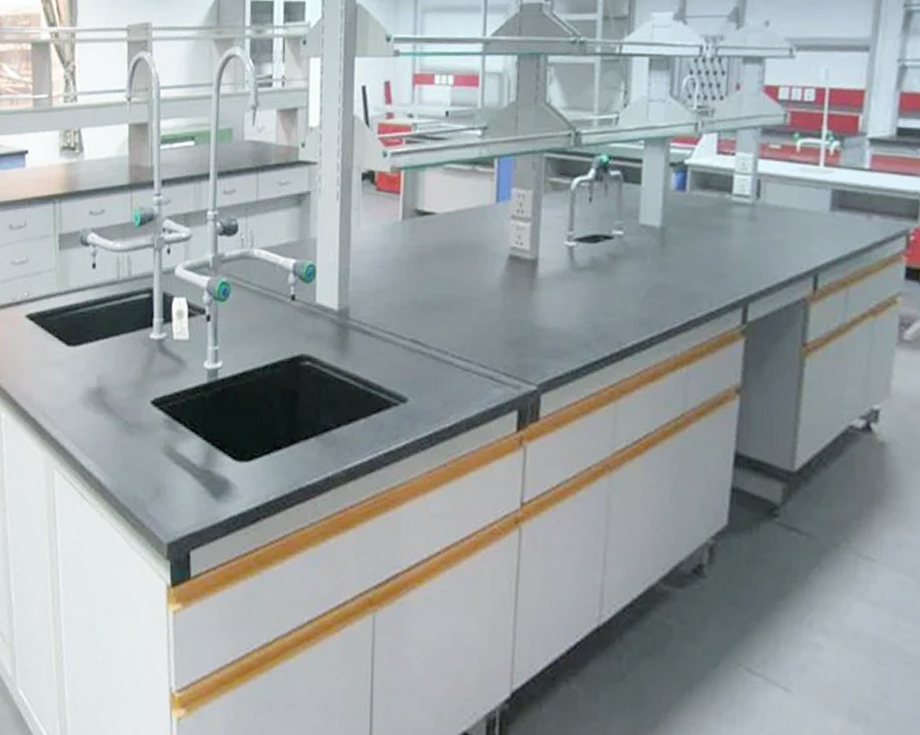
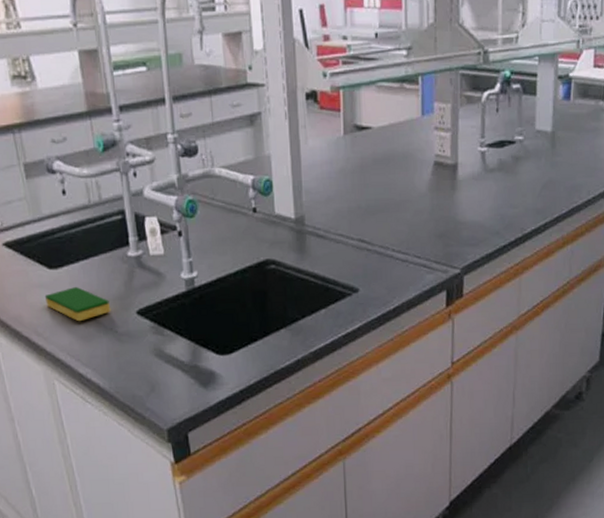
dish sponge: none [58,368,125,407] -> present [44,287,111,322]

